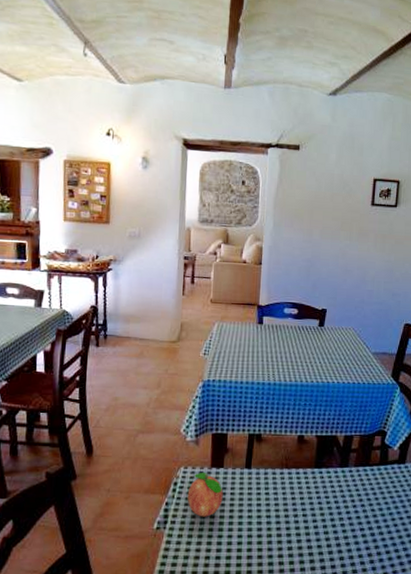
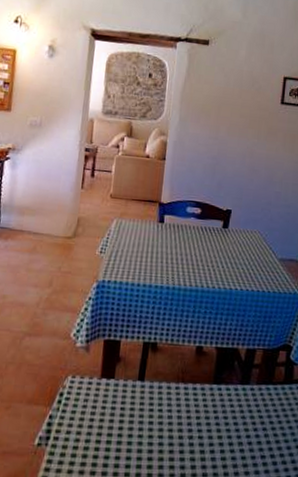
fruit: present [187,473,223,517] -> none [73,383,113,434]

